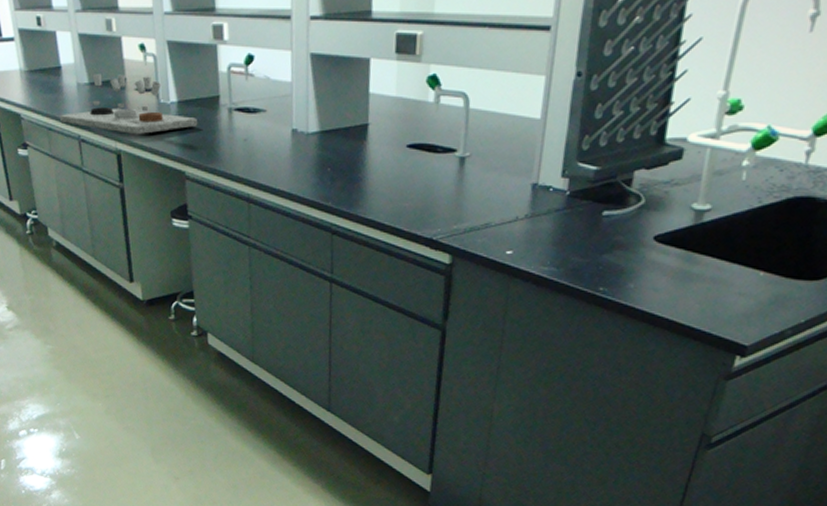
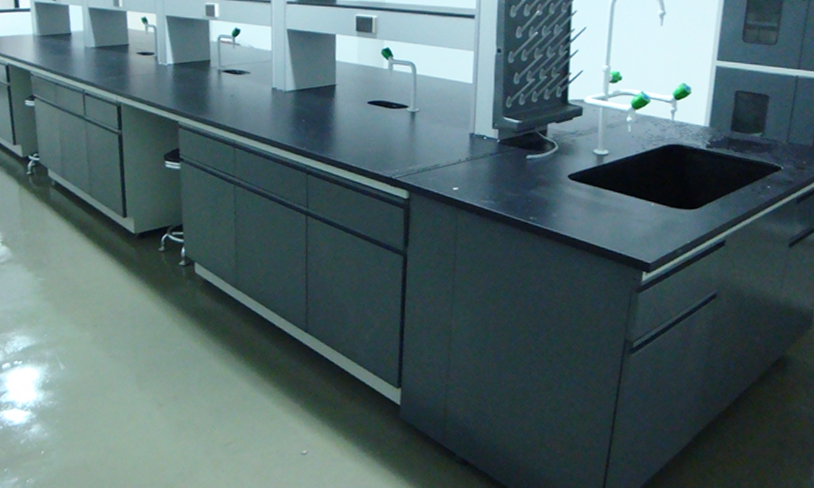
laboratory equipment: present [59,74,198,135] -> none [66,40,191,91]

